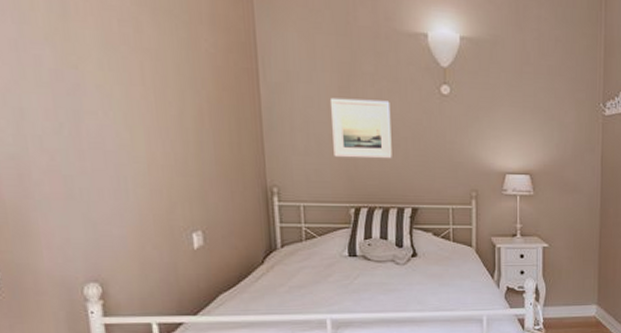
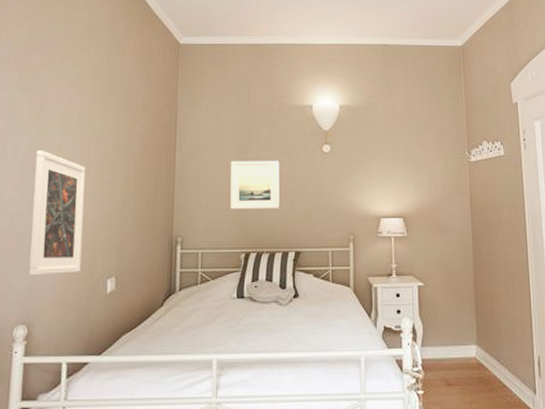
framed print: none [67,68,157,227] -> present [29,150,86,276]

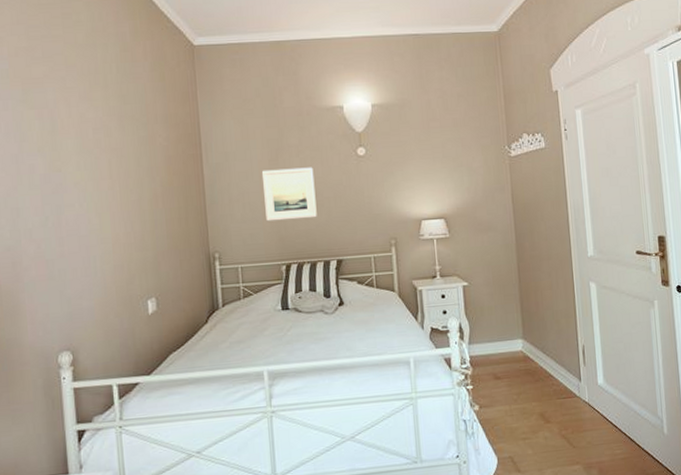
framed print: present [29,150,86,276] -> none [53,171,119,302]

